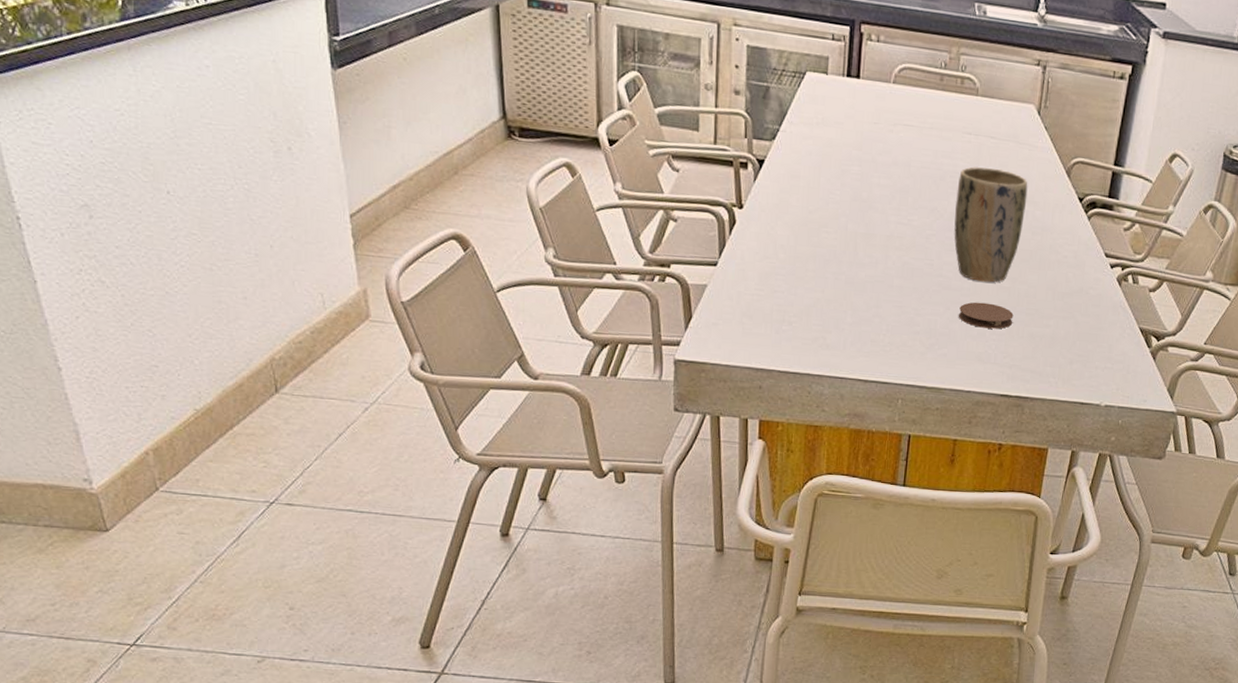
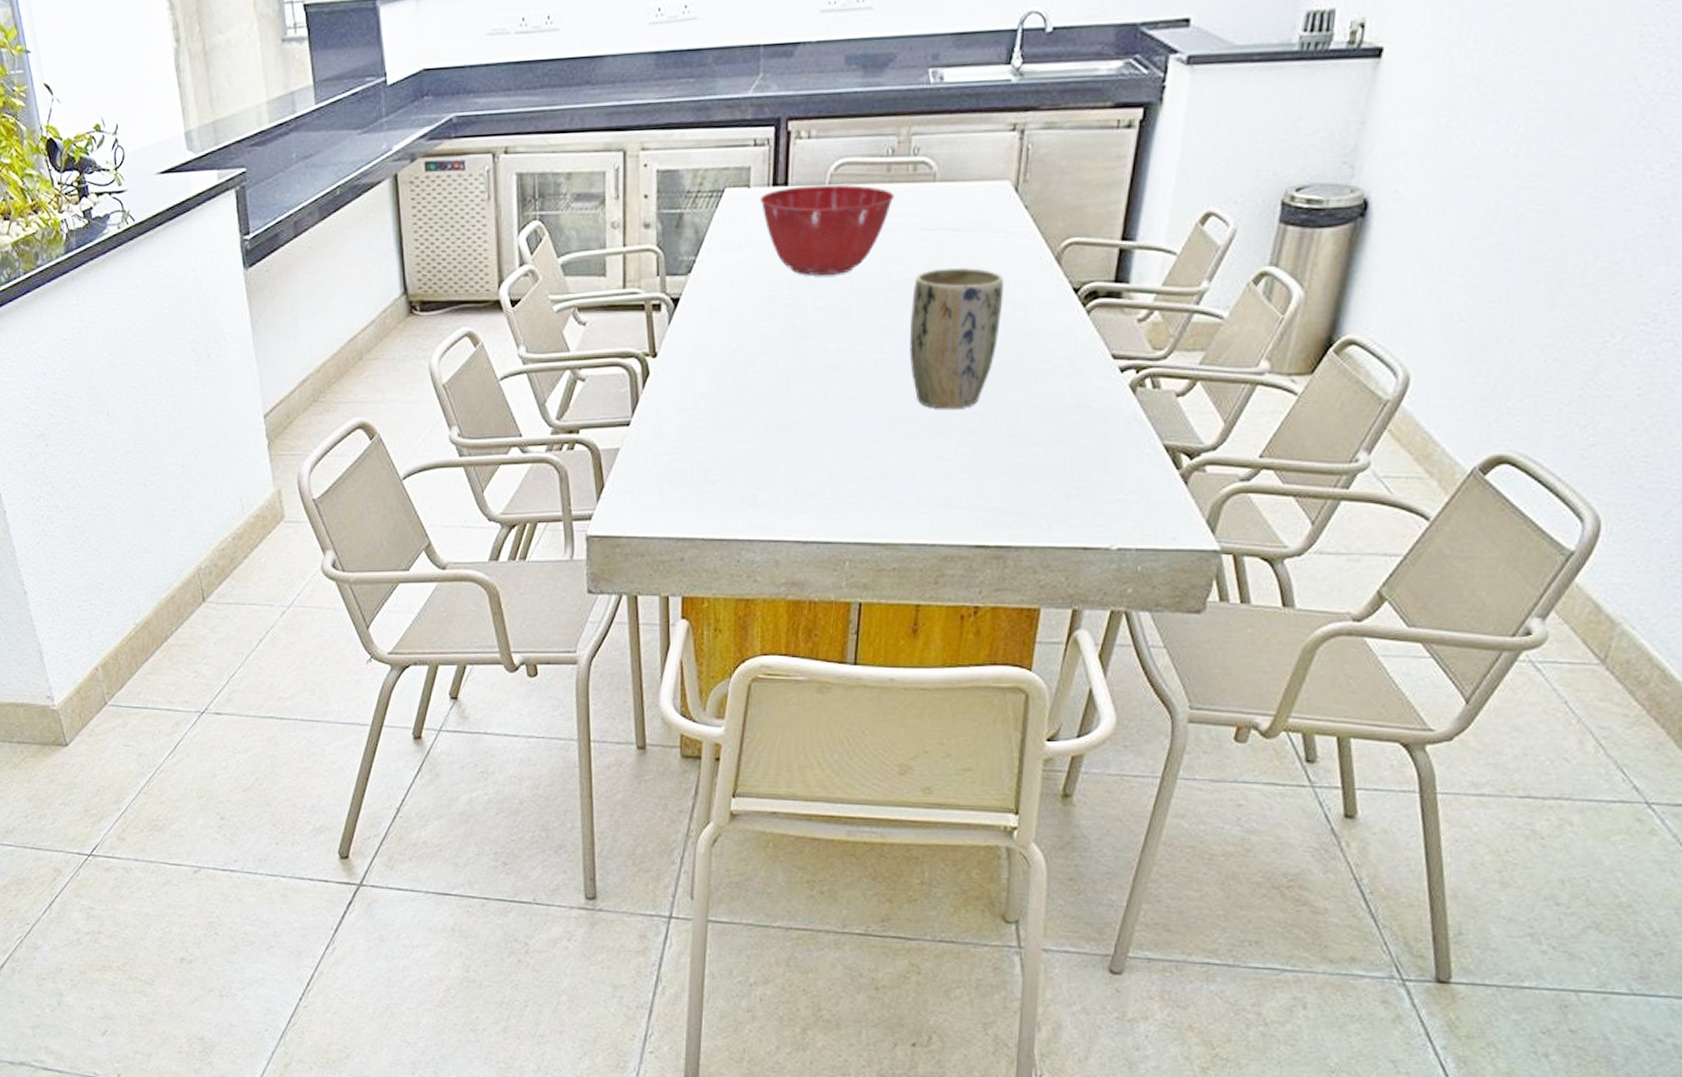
mixing bowl: none [836,80,946,160] -> present [760,184,895,276]
coaster: present [958,302,1014,329] -> none [917,434,990,465]

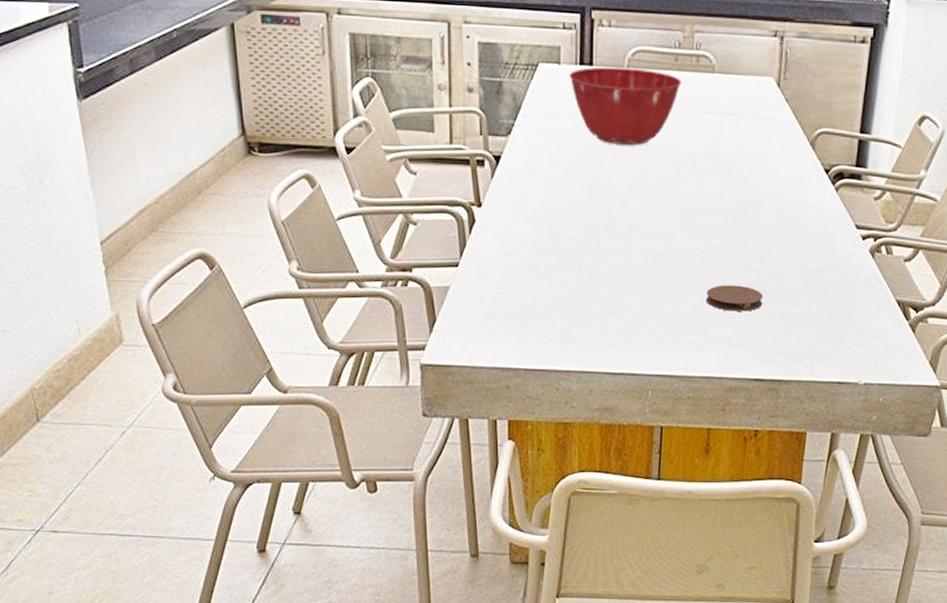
plant pot: present [909,268,1004,409] -> none [697,146,771,264]
coaster: none [917,434,990,465] -> present [705,285,763,312]

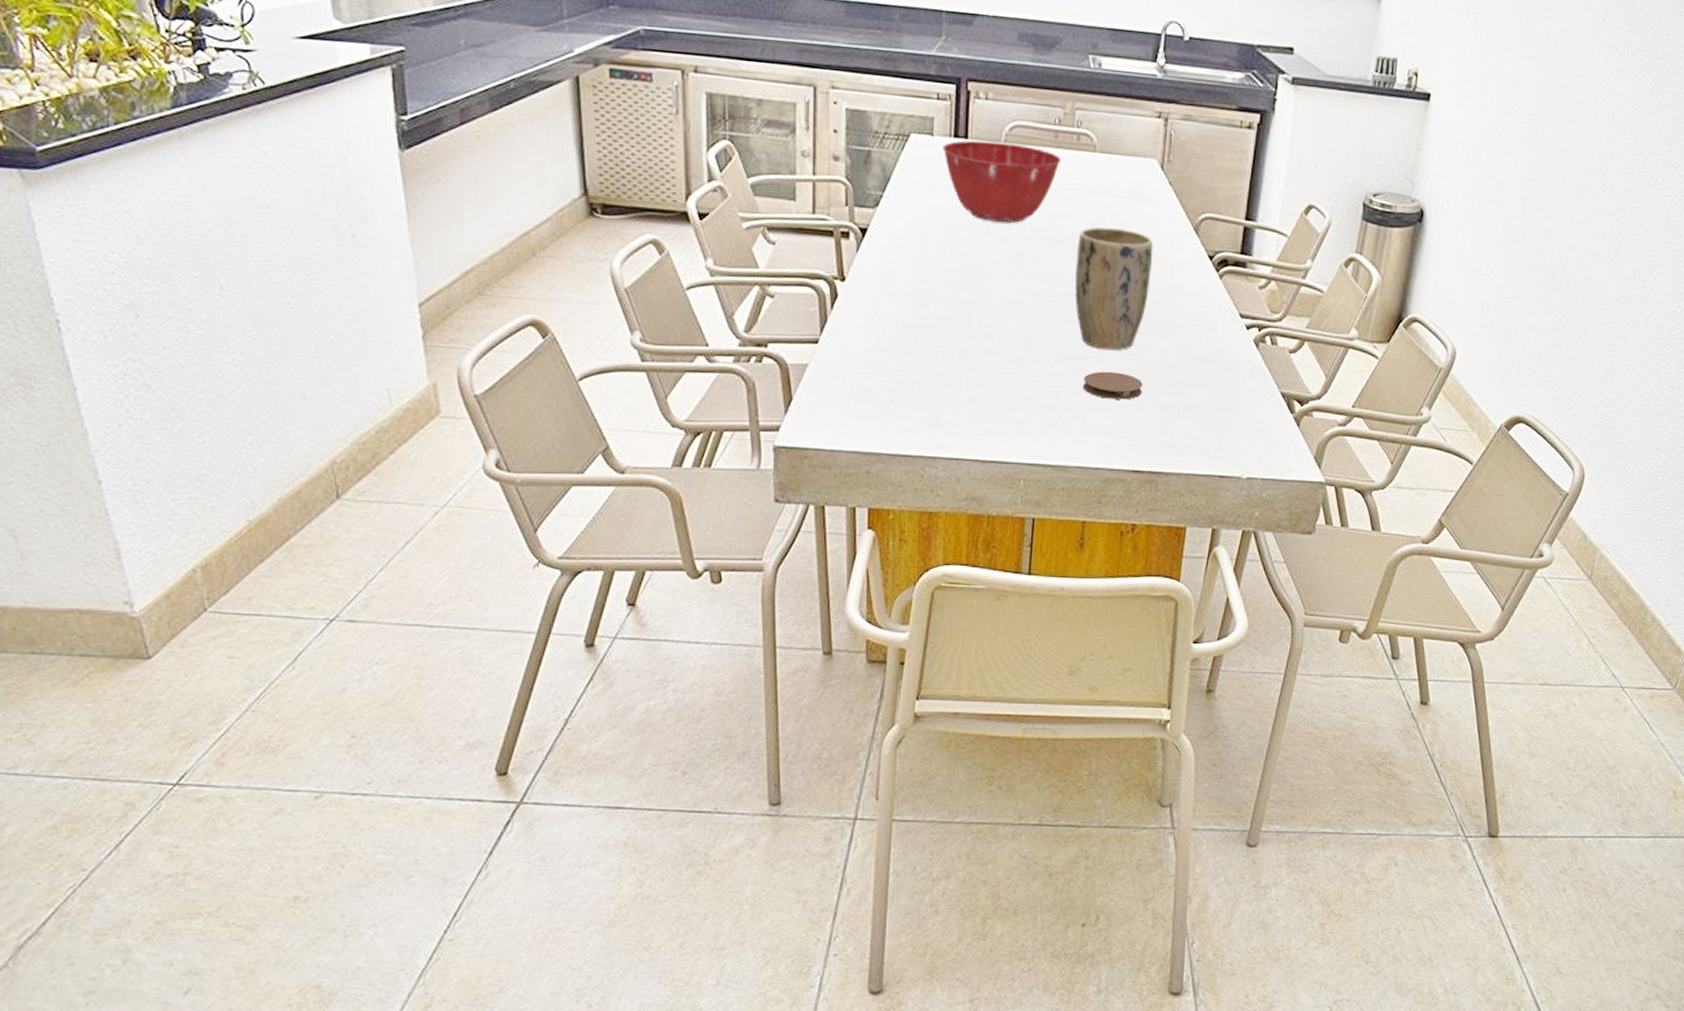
plant pot: none [697,146,771,264] -> present [1075,227,1153,350]

